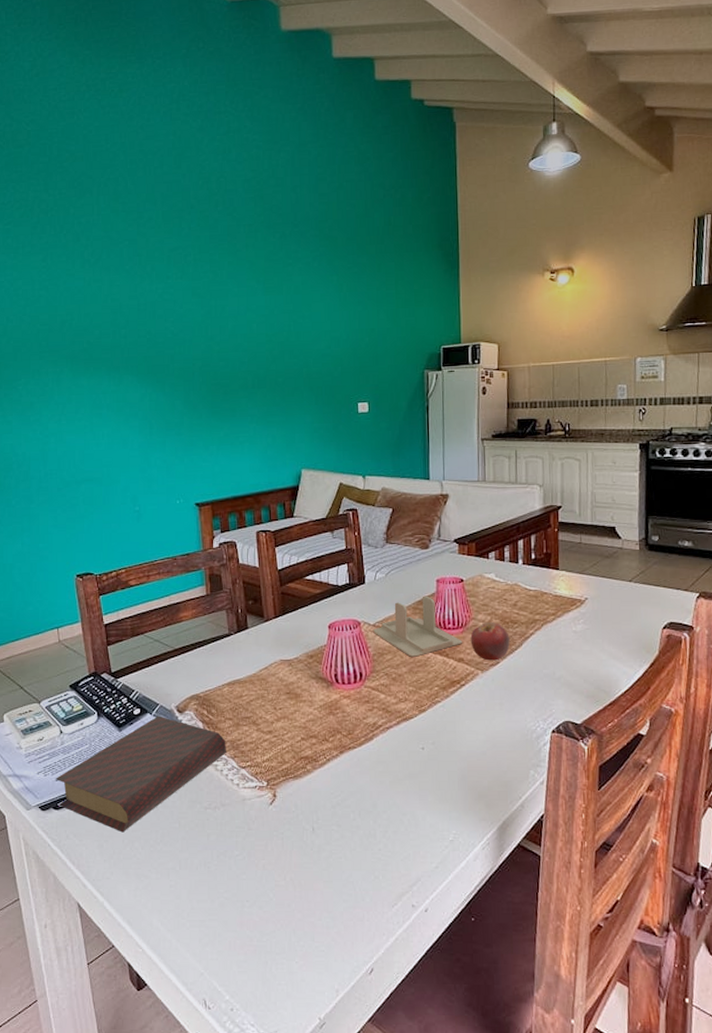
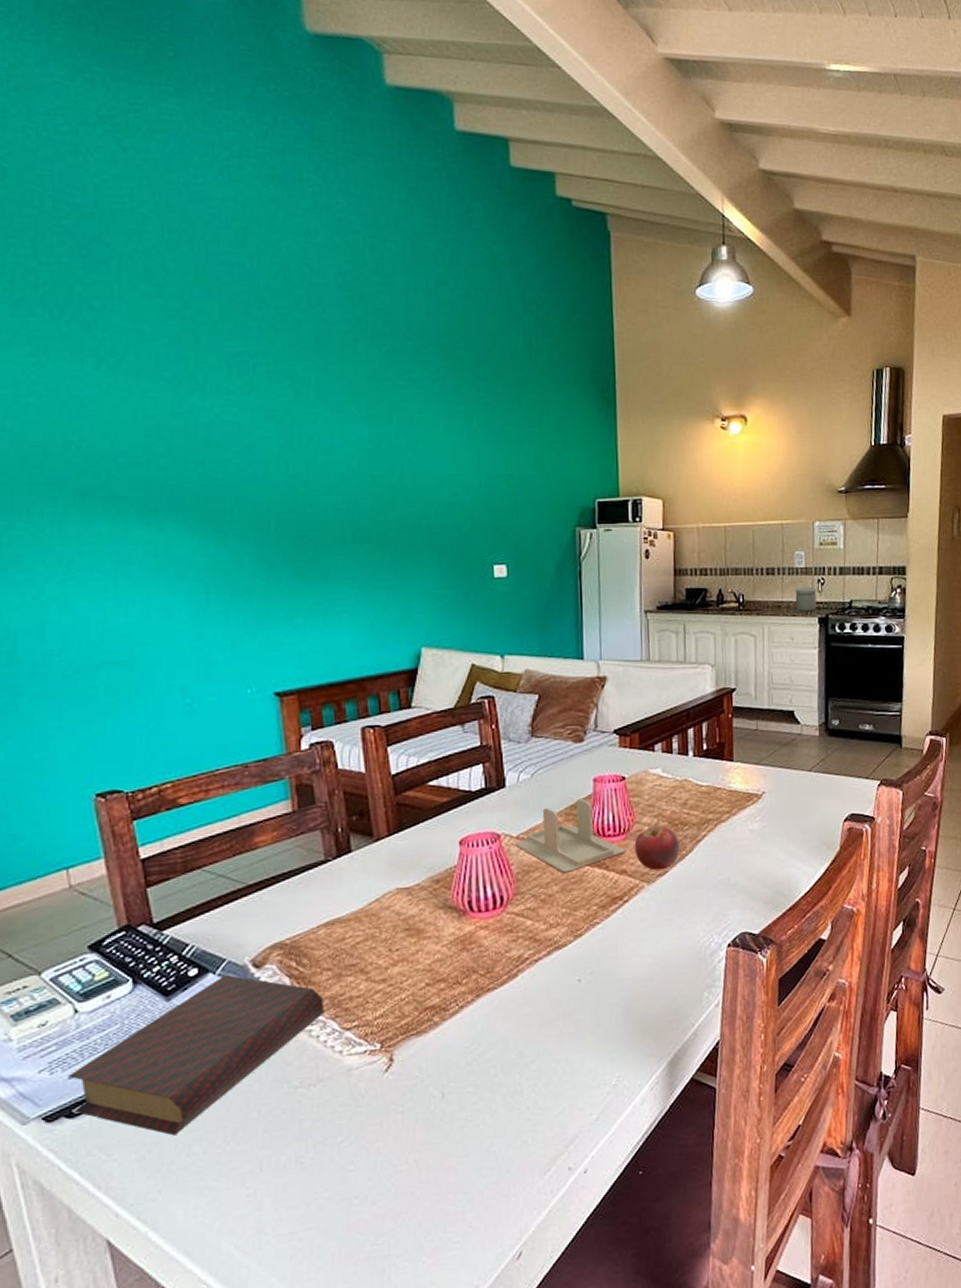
jar: none [617,416,638,439] -> present [795,586,817,612]

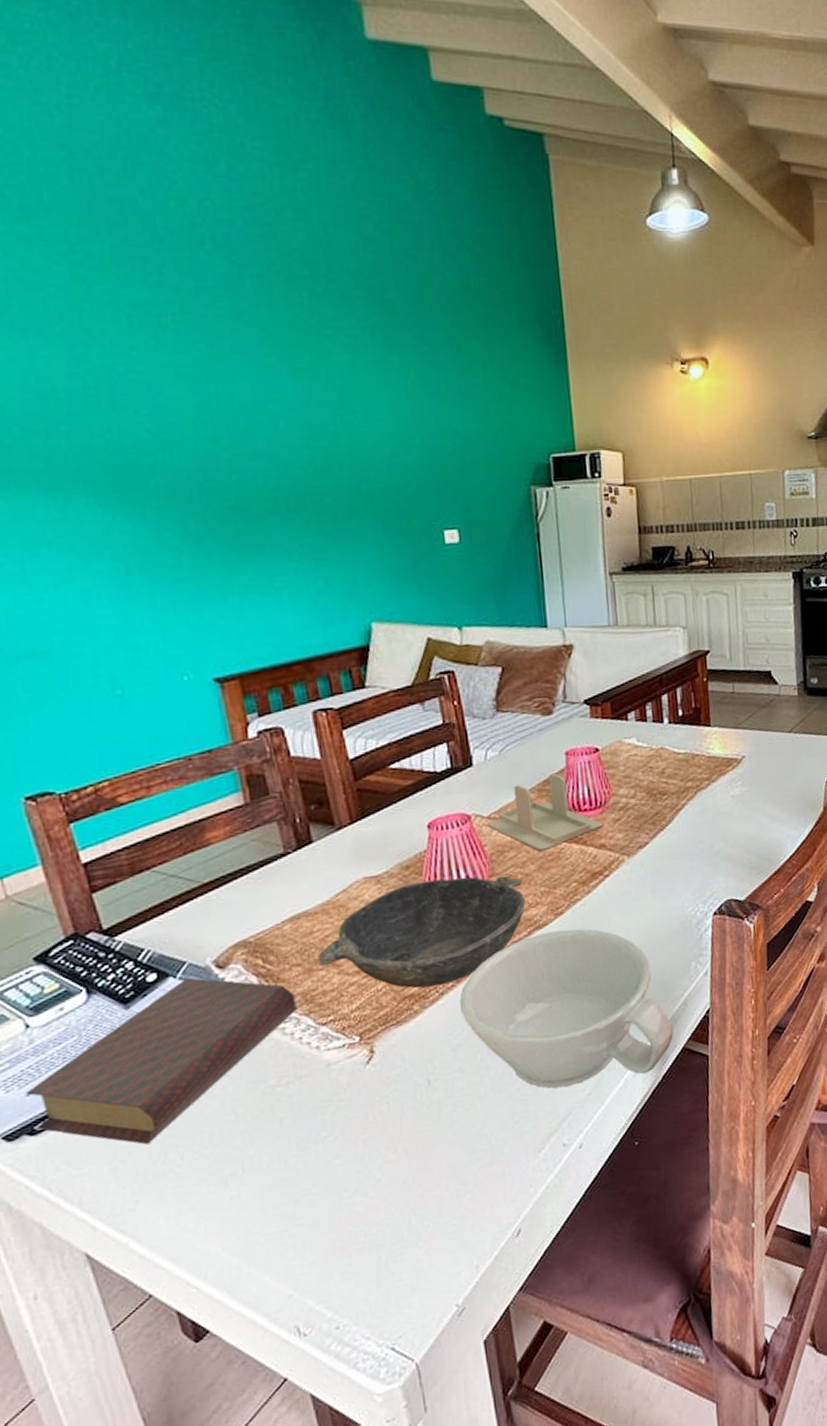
bowl: none [347,894,547,1000] -> present [317,875,526,989]
cup: none [478,951,682,1110] -> present [460,928,673,1089]
fruit: present [634,825,680,871] -> none [612,796,660,843]
jar: present [795,586,817,612] -> none [767,539,790,567]

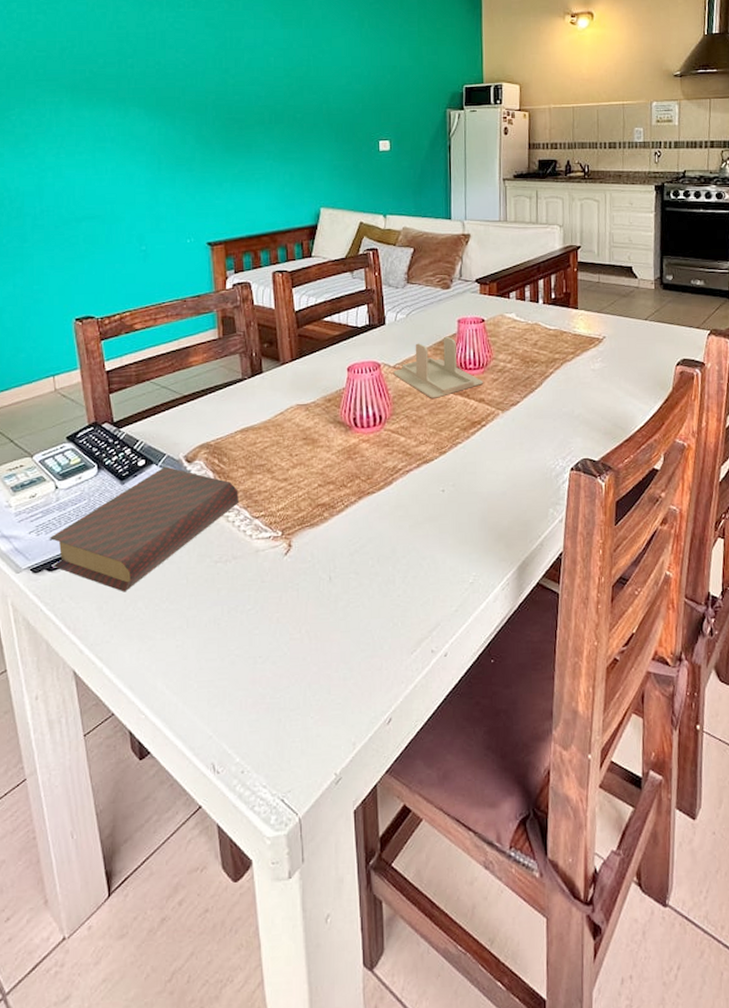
bowl: present [317,875,526,989] -> none [257,412,417,499]
cup: present [460,928,673,1089] -> none [360,466,530,601]

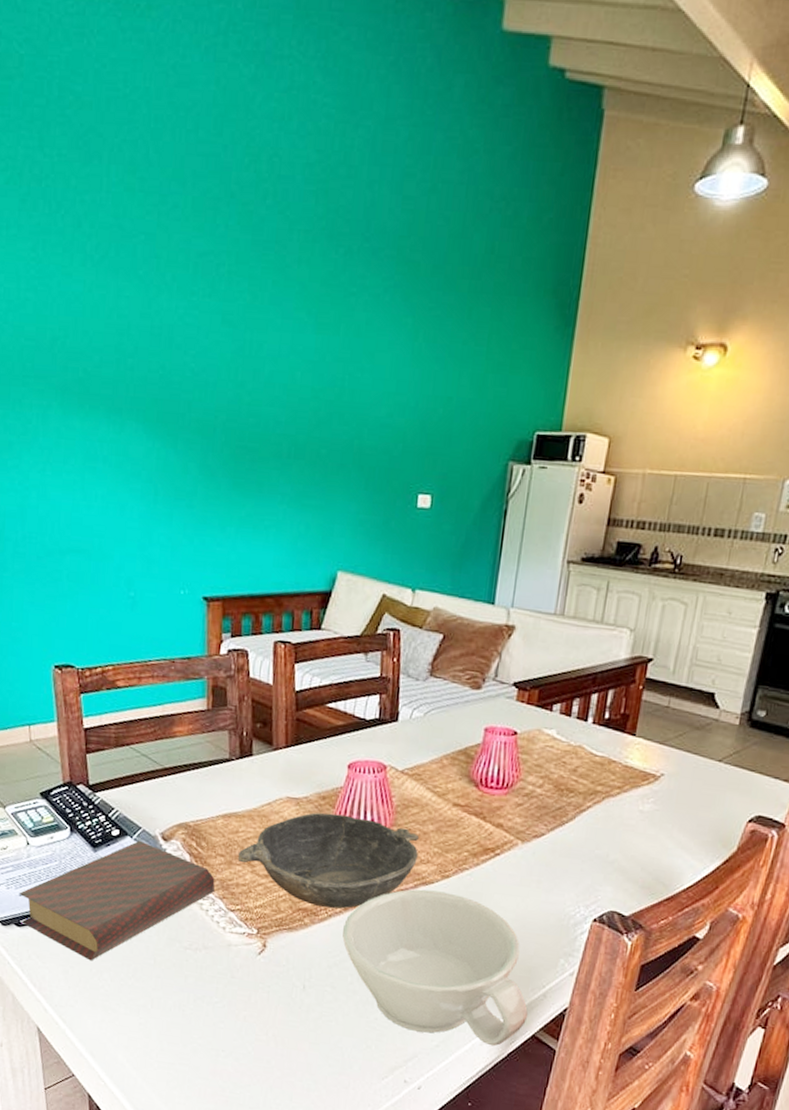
bowl: none [257,412,417,499] -> present [237,812,419,909]
cup: none [360,466,530,601] -> present [342,889,528,1046]
napkin holder: present [392,336,484,398] -> none [399,745,506,815]

